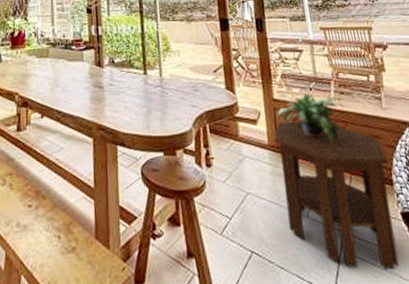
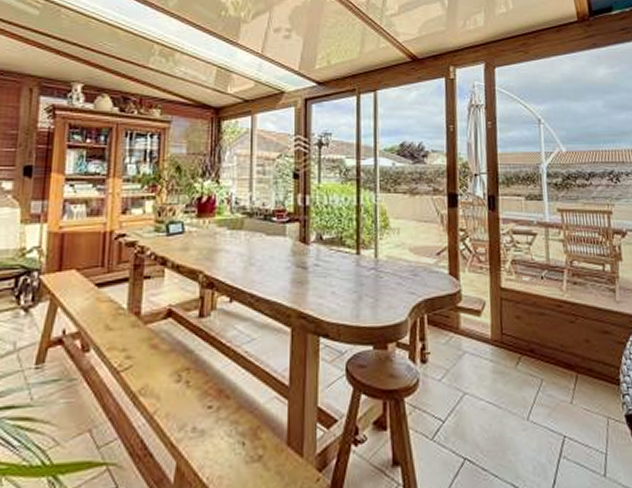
side table: present [274,121,399,270] -> none [498,313,619,477]
potted plant: present [276,92,345,144] -> none [502,281,576,339]

